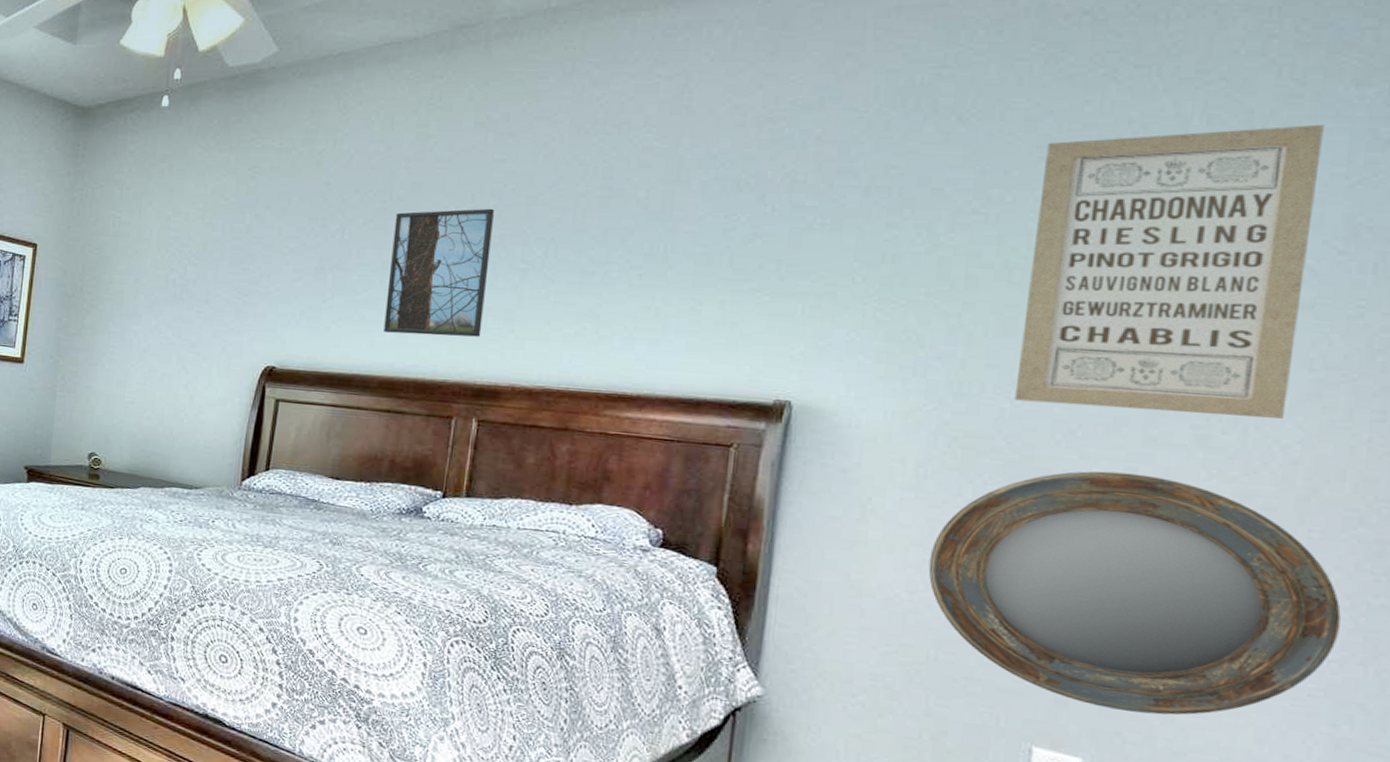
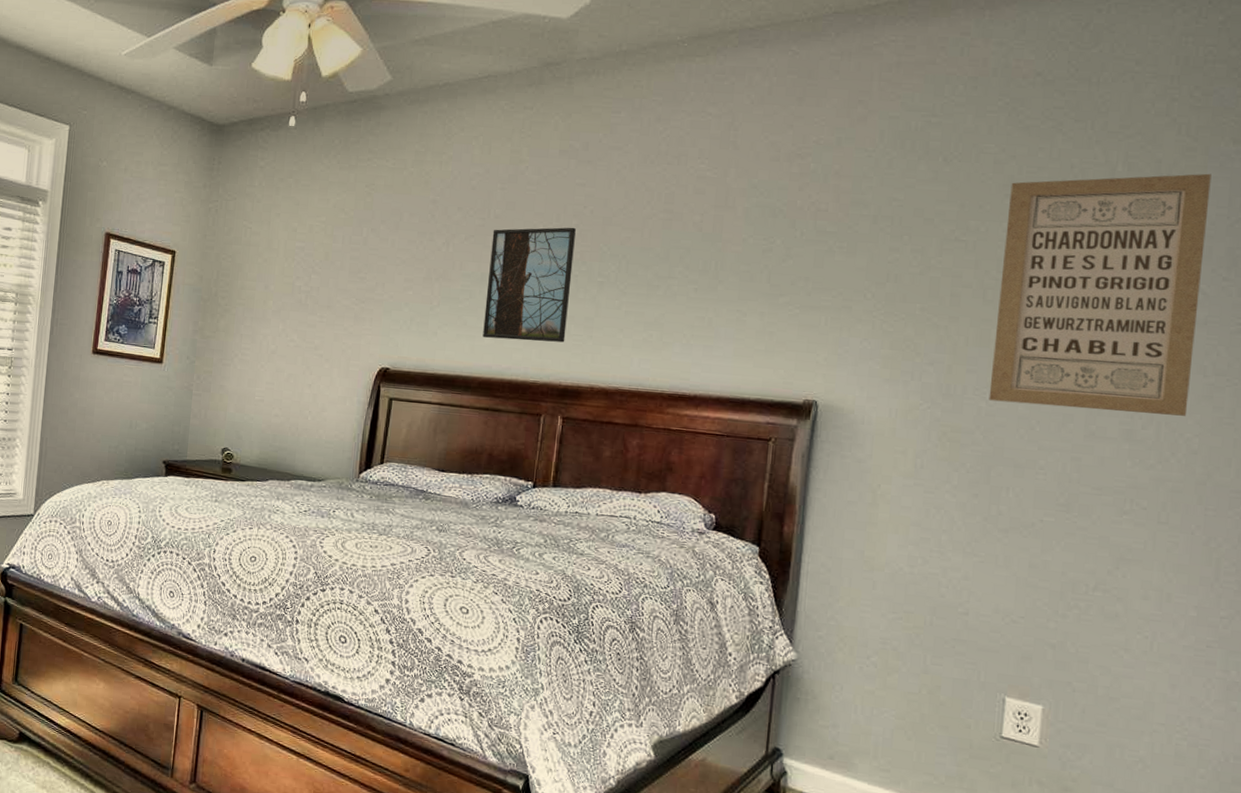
home mirror: present [928,471,1341,716] -> none [925,460,1229,667]

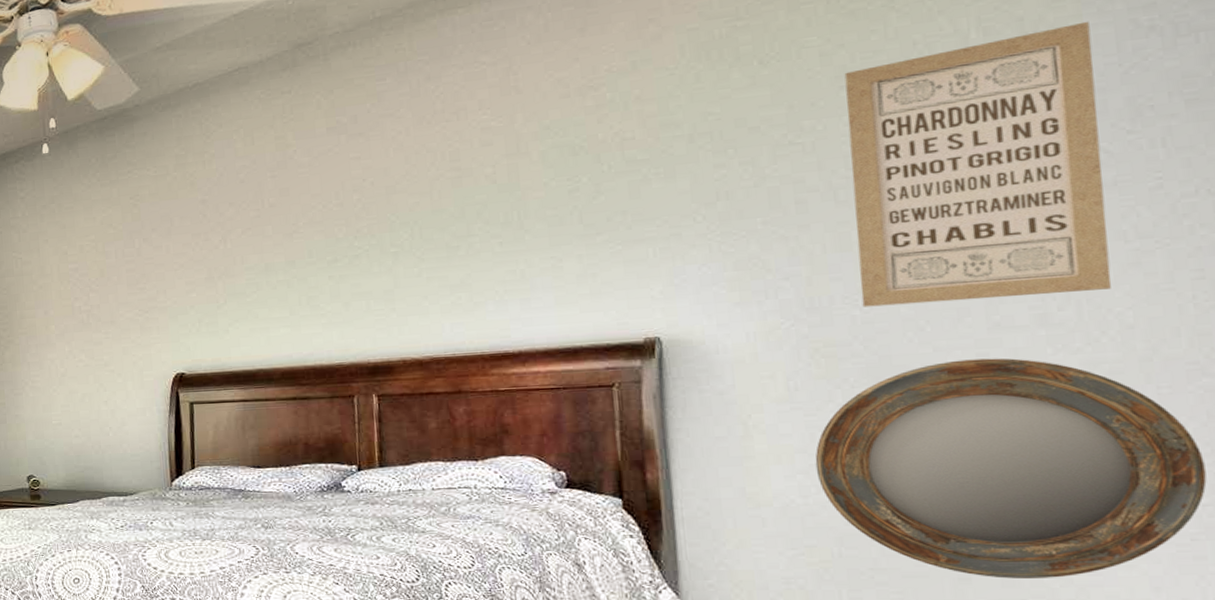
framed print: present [483,227,576,343] -> none [270,202,367,327]
home mirror: none [925,460,1229,667] -> present [815,358,1207,580]

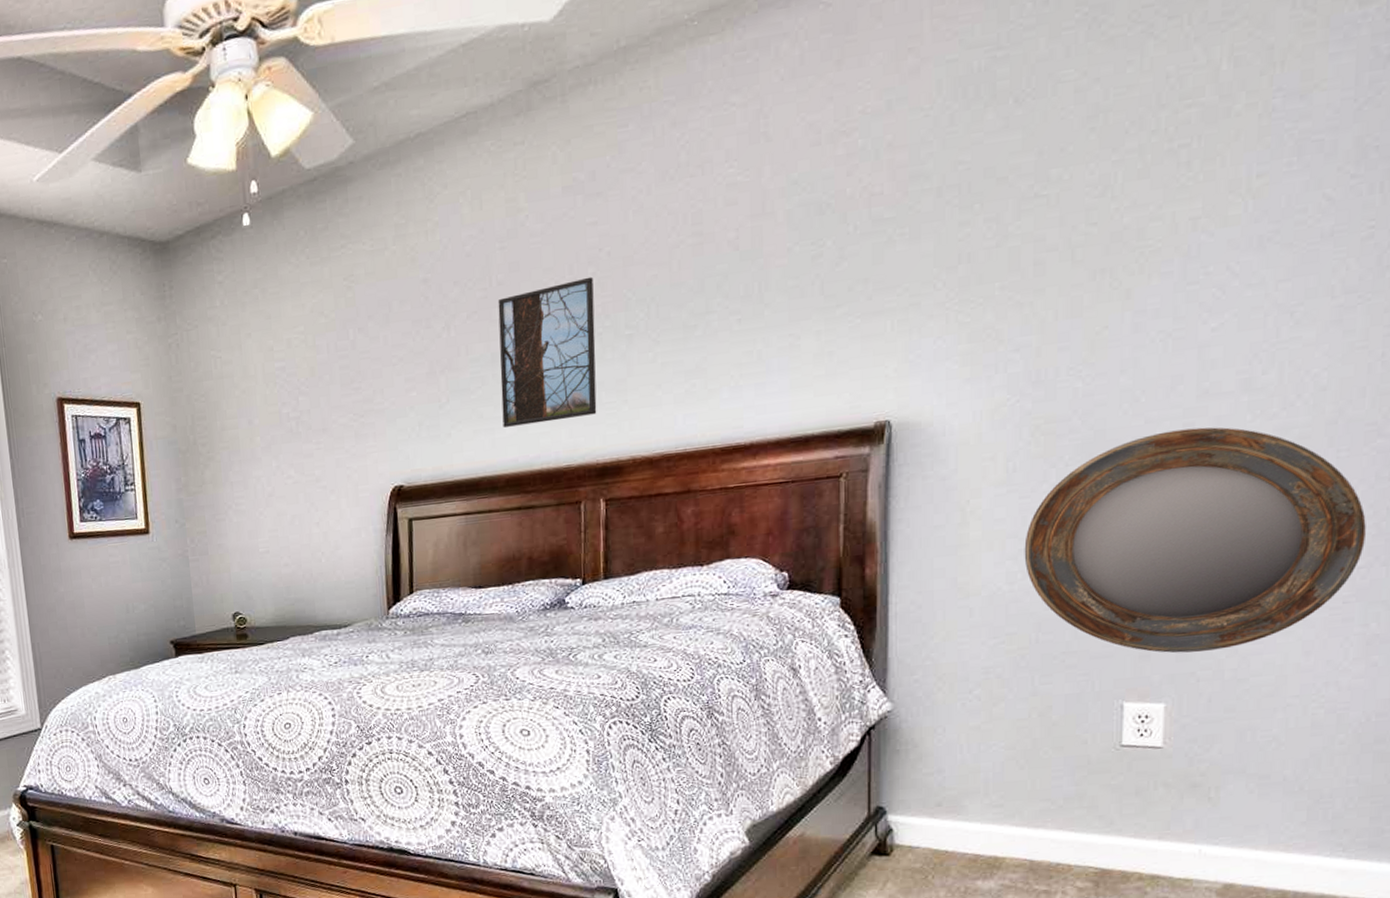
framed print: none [270,202,367,327] -> present [497,276,597,428]
wall art: present [844,21,1112,307] -> none [1085,49,1334,379]

